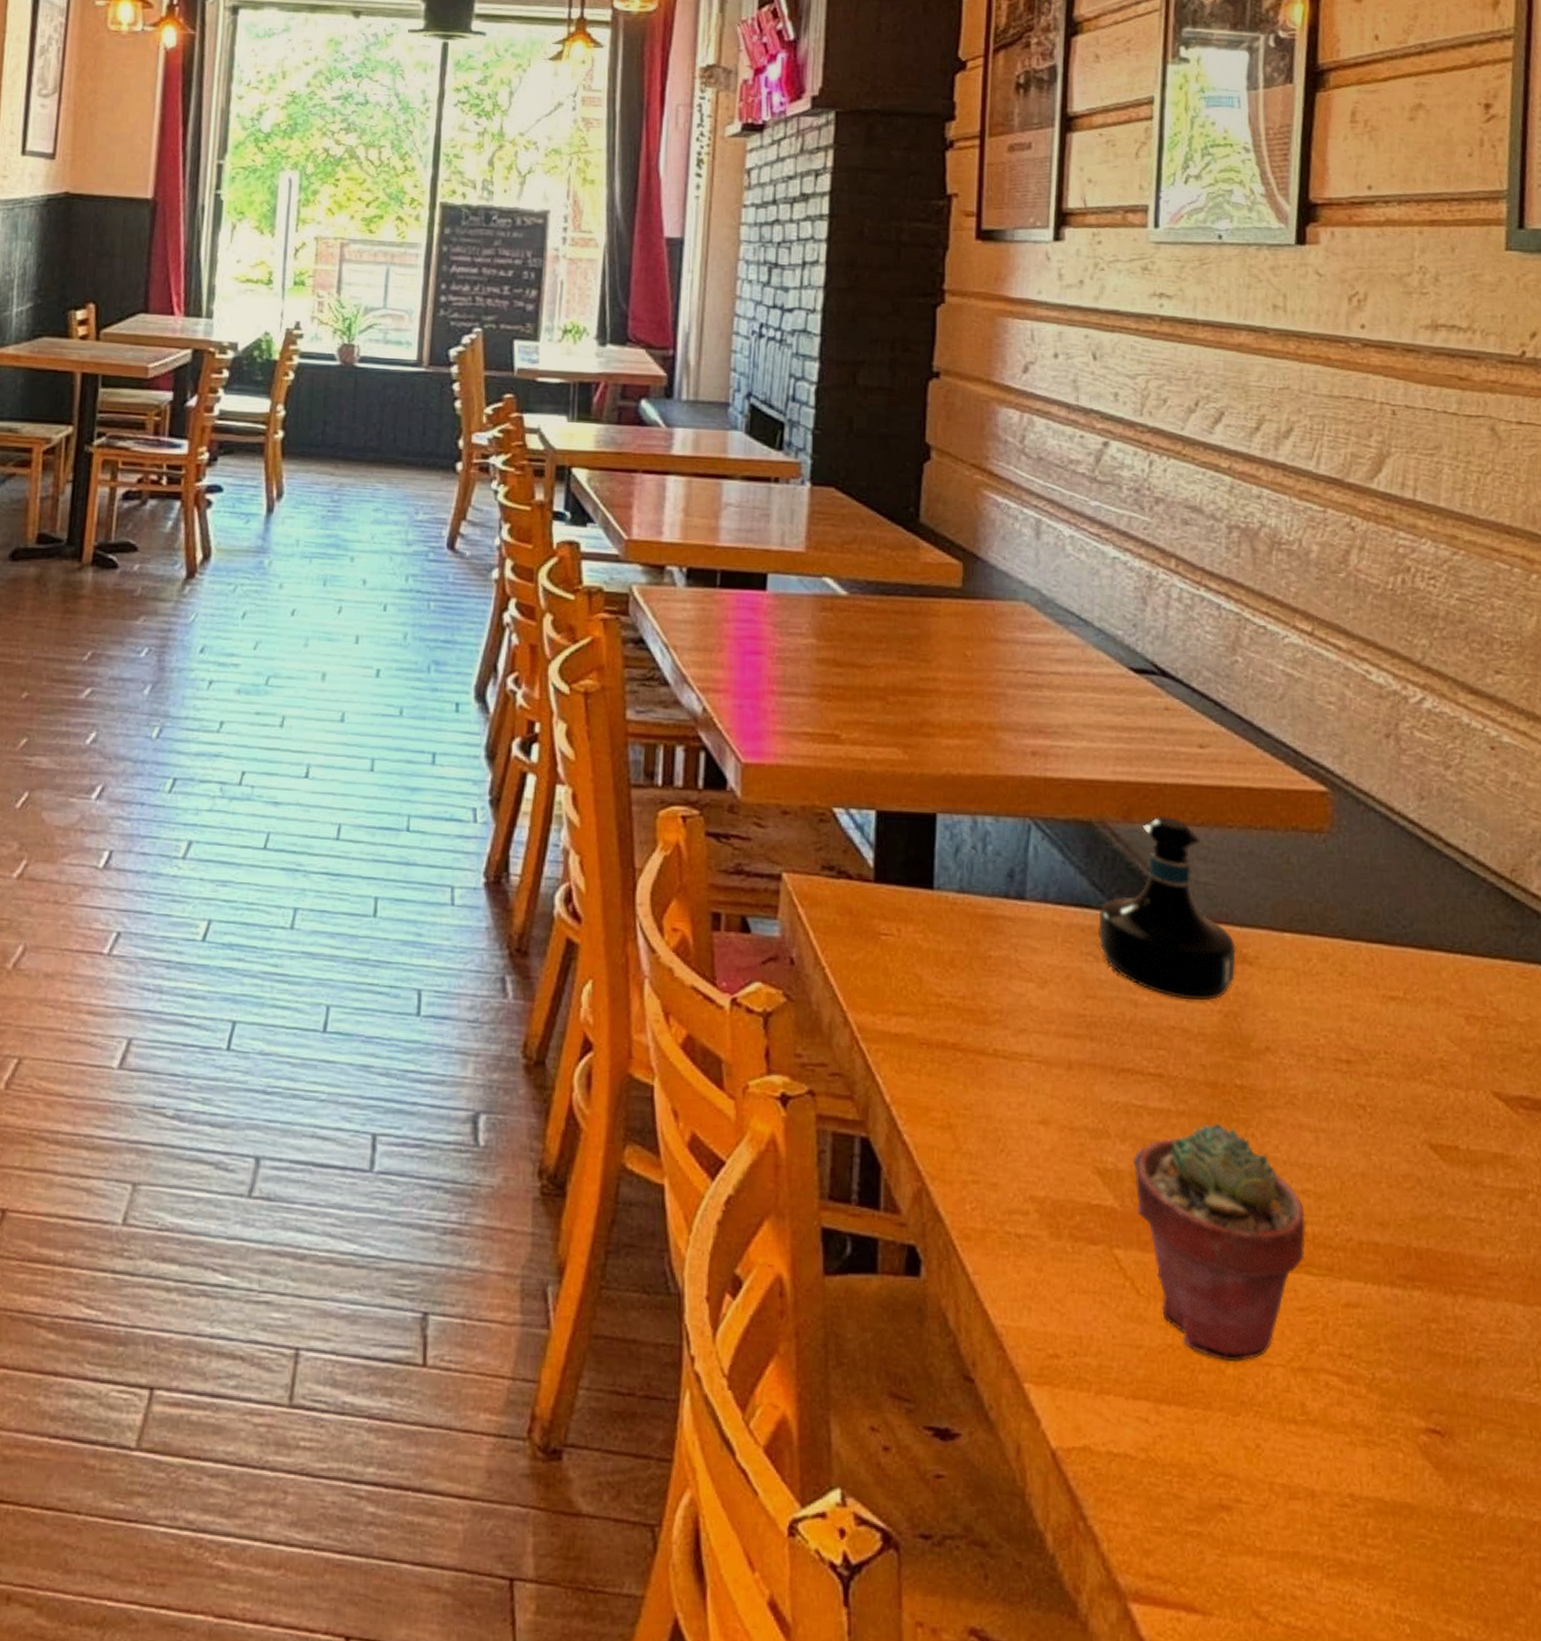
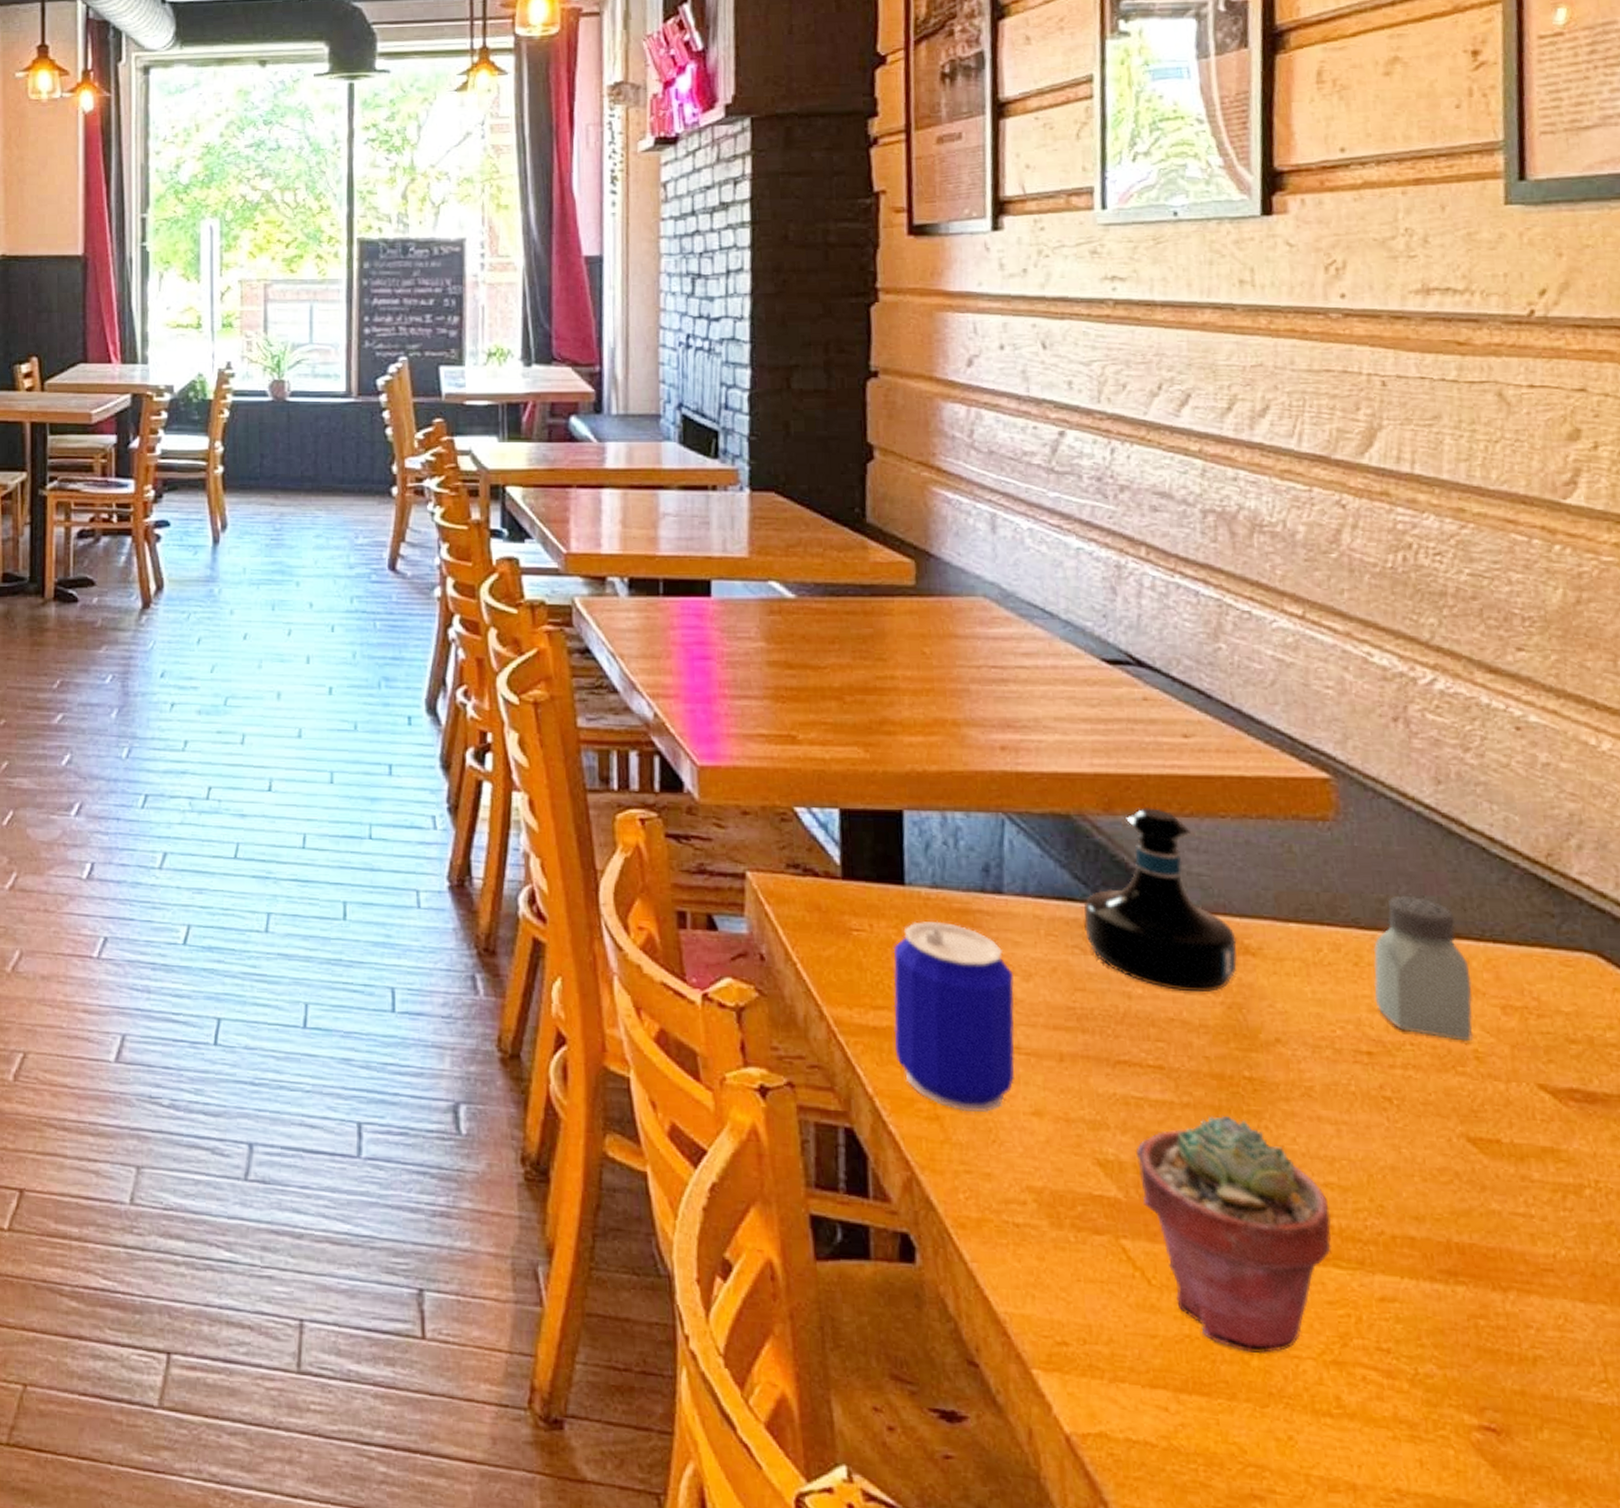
beer can: none [914,926,1030,1121] -> present [893,921,1015,1112]
saltshaker: none [1355,907,1441,1050] -> present [1373,895,1473,1042]

